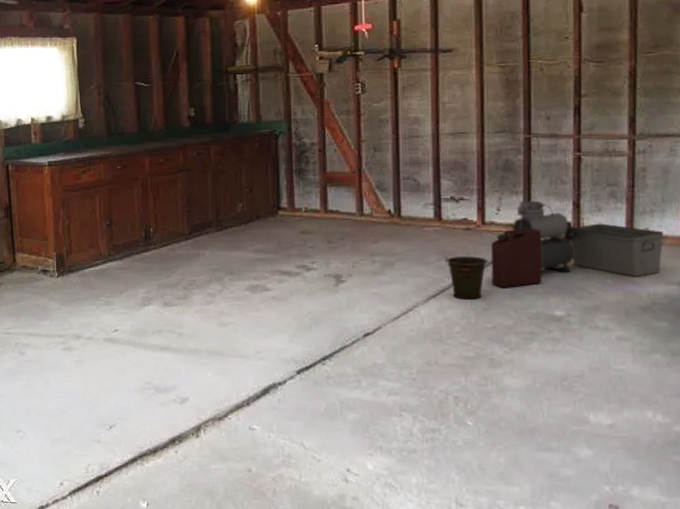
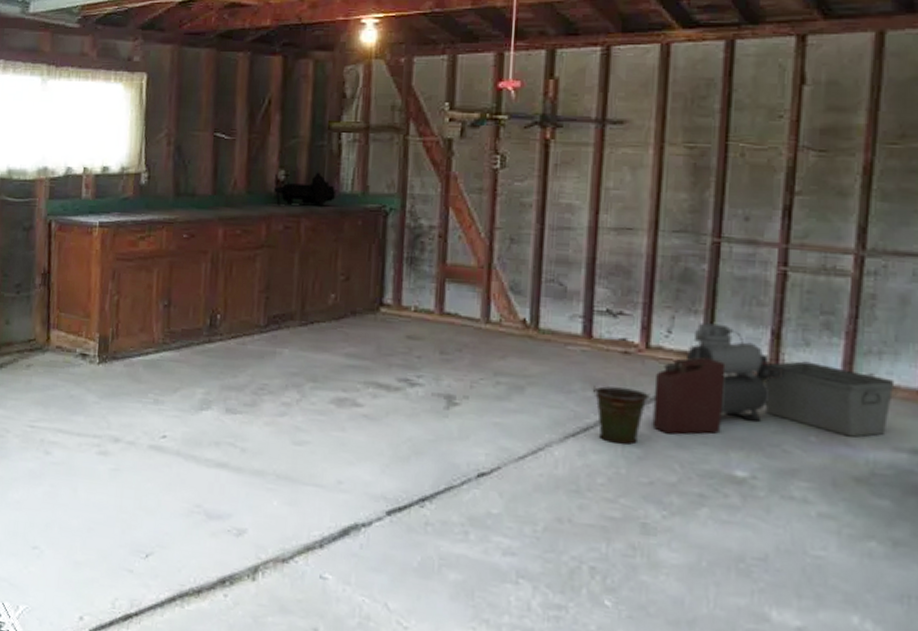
bench vise: none [186,107,237,137] -> present [274,172,336,208]

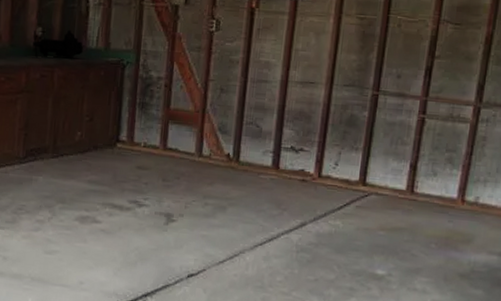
bucket: present [592,385,650,445] -> none [276,206,319,251]
jerry can: present [652,357,726,434] -> none [319,184,376,243]
air compressor: present [687,322,784,421] -> none [348,157,417,233]
storage bin: present [765,361,895,437] -> none [401,187,494,244]

